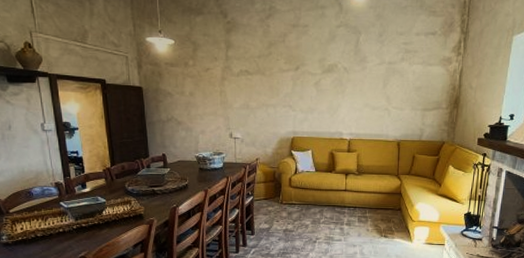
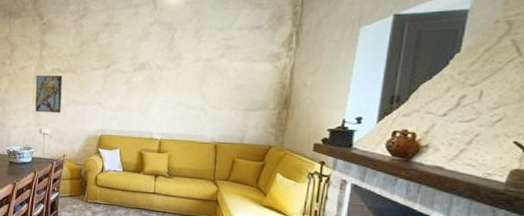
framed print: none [223,77,252,117] -> present [35,75,63,114]

